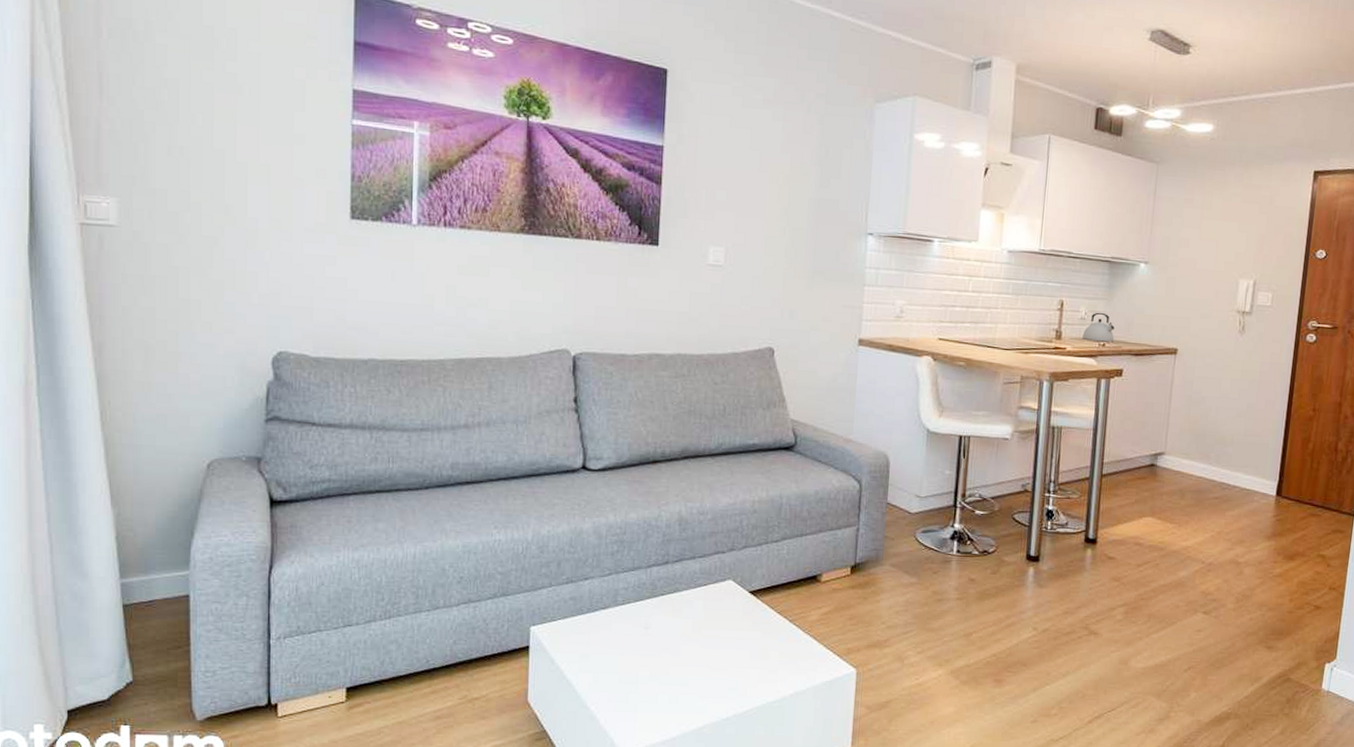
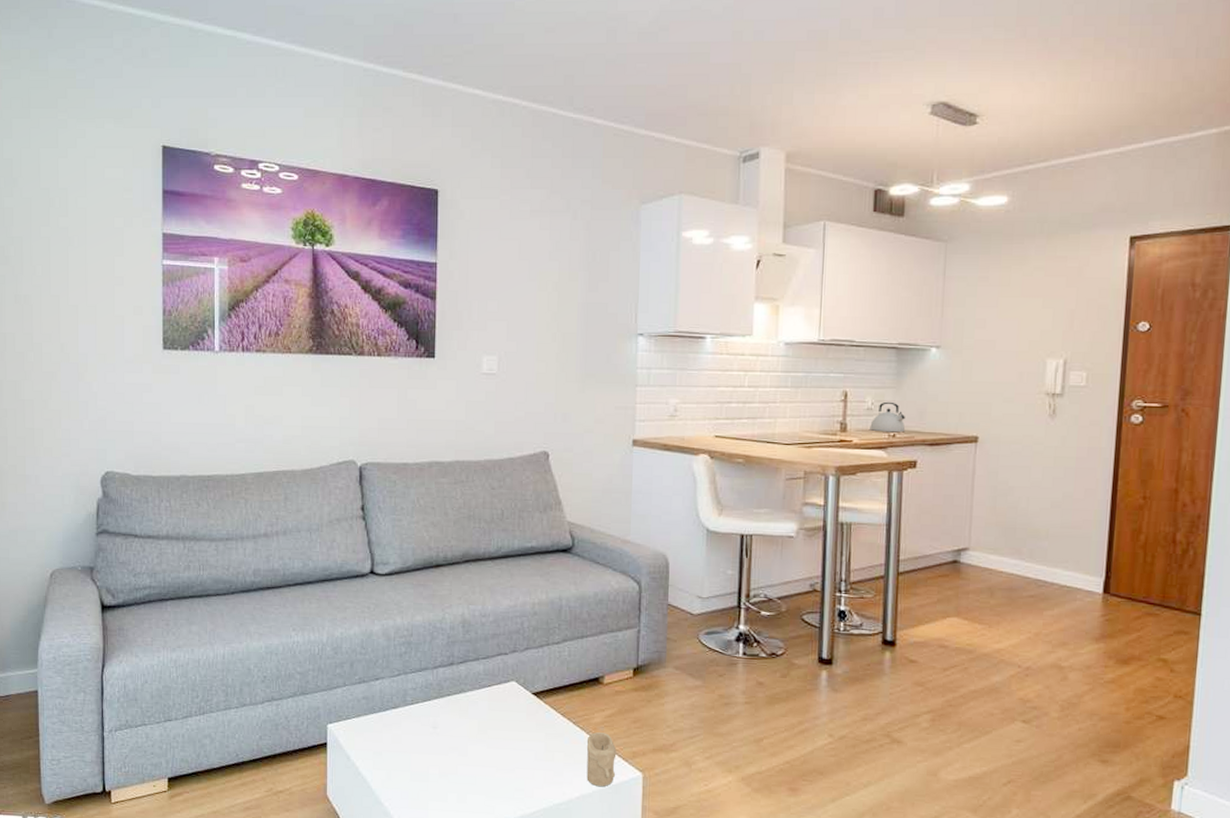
candle: none [801,630,832,683] -> present [586,732,617,786]

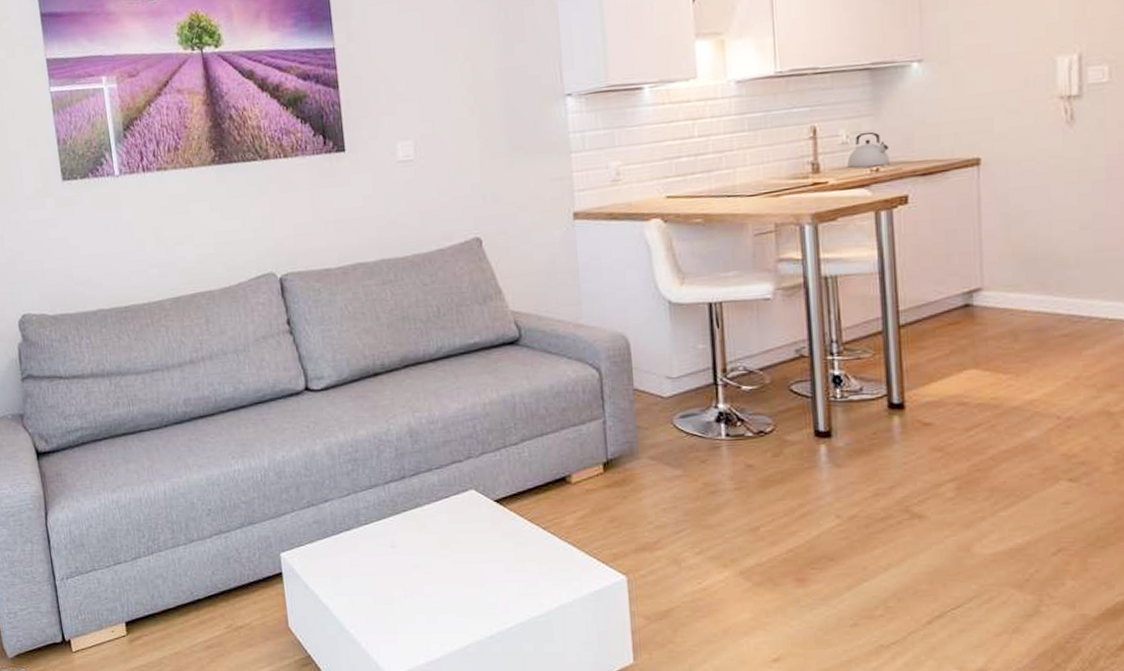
candle: present [586,732,617,786] -> none [560,536,597,594]

